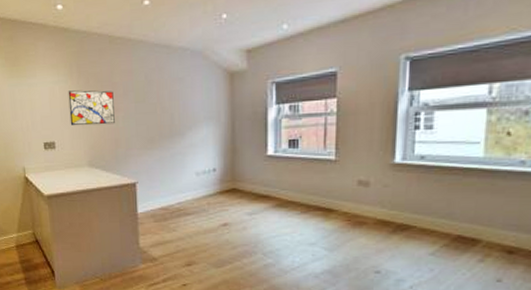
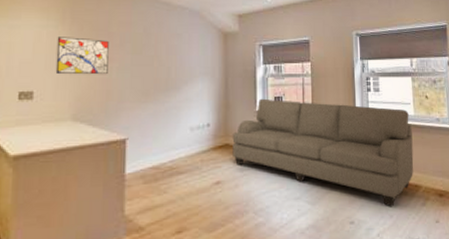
sofa: none [240,142,478,261] -> present [232,98,414,207]

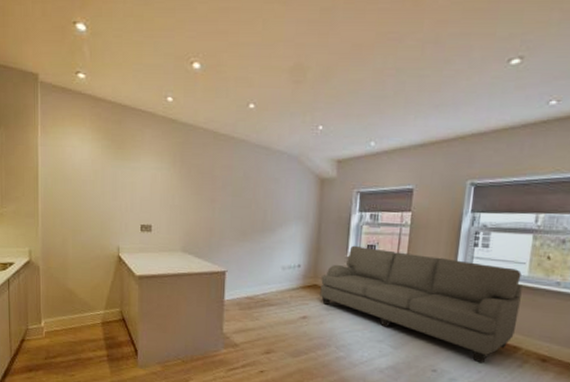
wall art: present [55,37,109,75] -> none [168,178,213,214]

